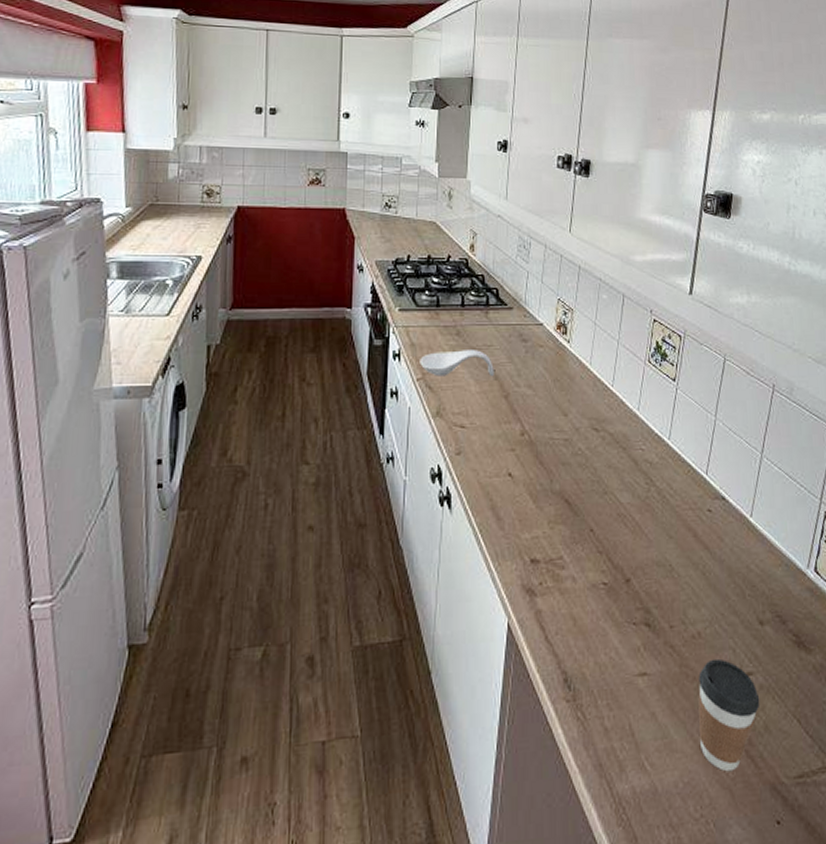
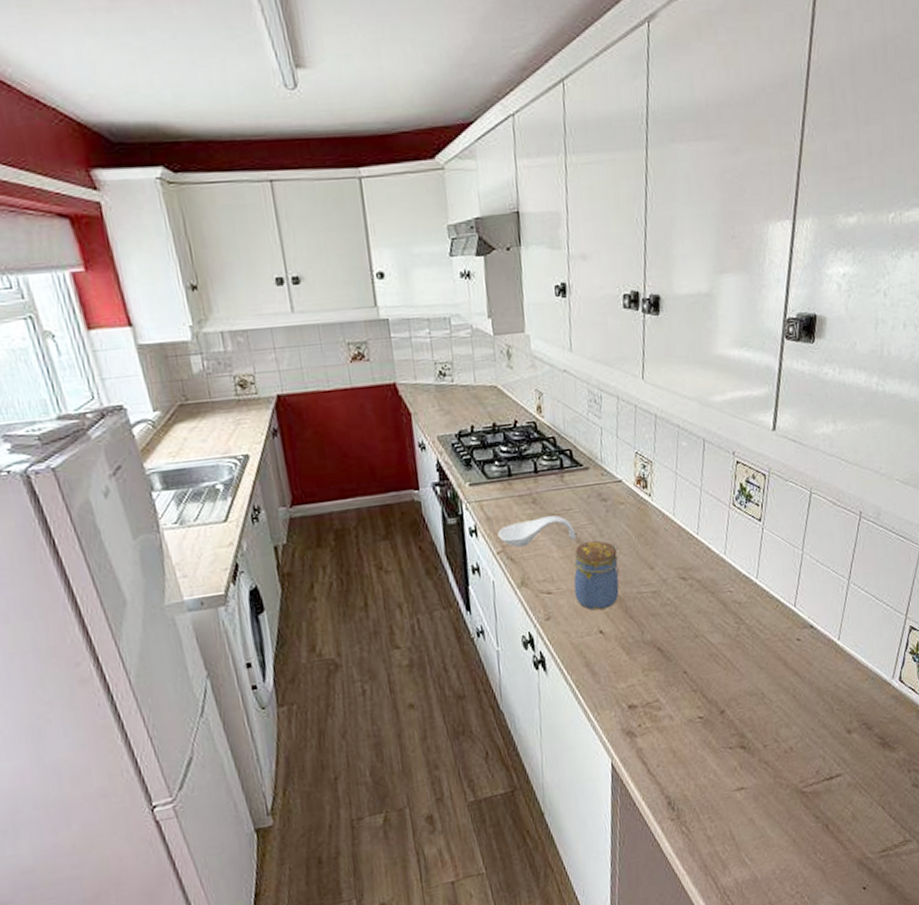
jar: none [487,380,534,451] -> present [574,540,619,610]
coffee cup: present [698,658,760,772] -> none [791,766,848,856]

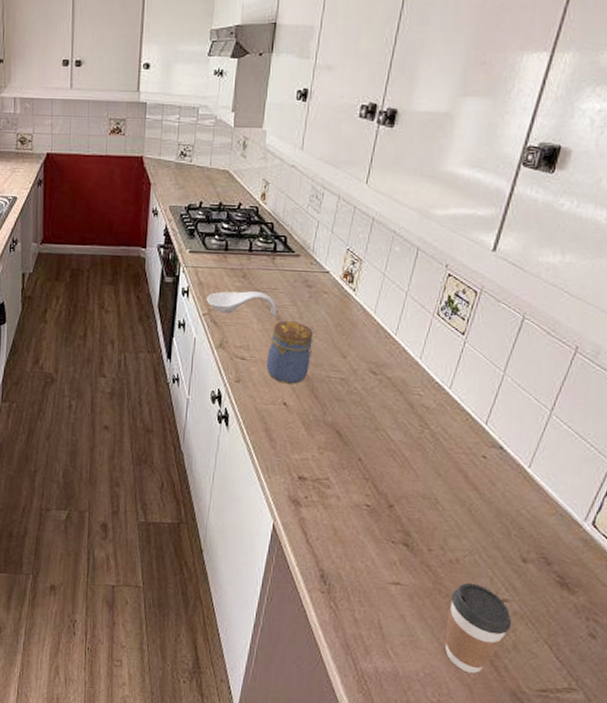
coffee cup: none [791,766,848,856] -> present [445,582,512,674]

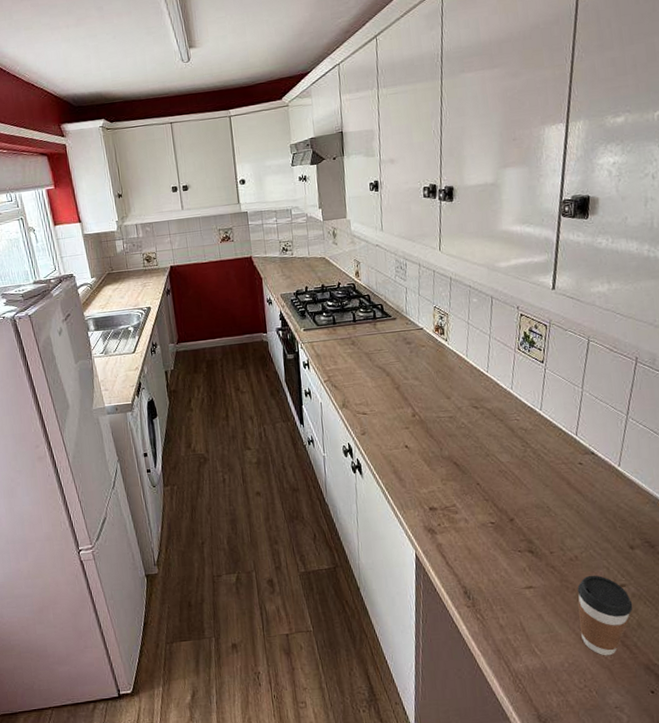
spoon rest: present [206,291,277,316] -> none [325,354,386,378]
jar: present [266,321,315,384] -> none [384,374,421,429]

